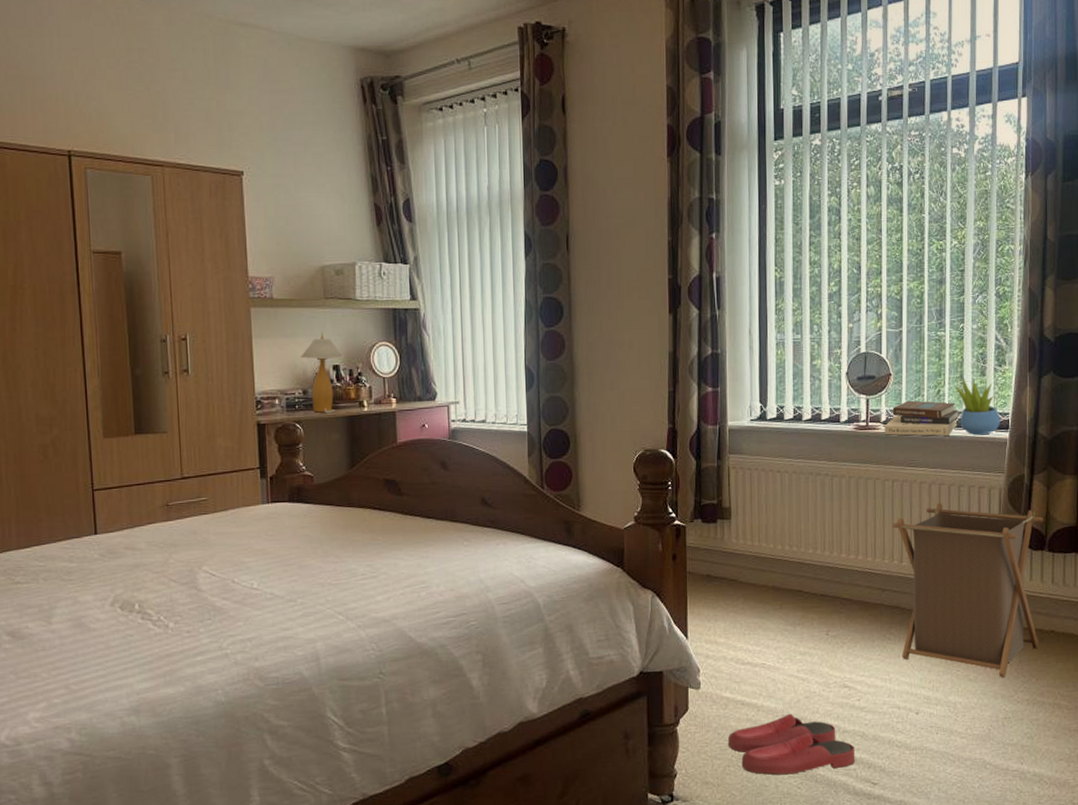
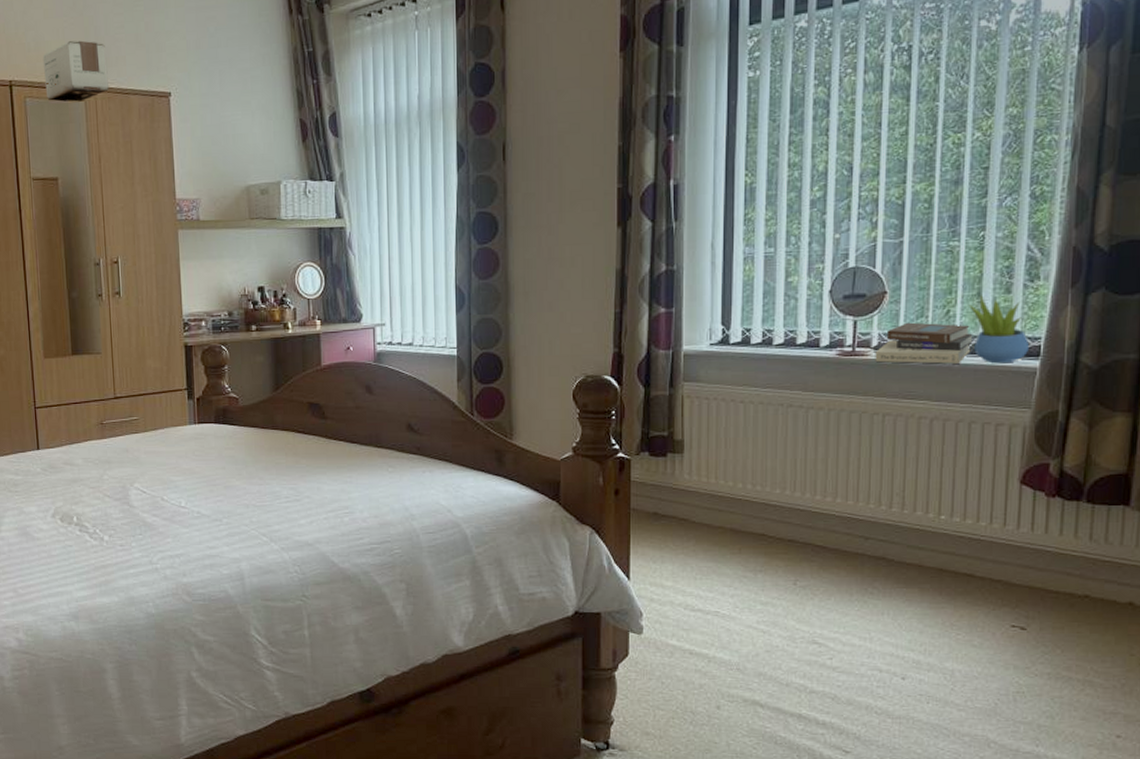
box: none [105,114,177,176] -> present [42,40,109,102]
table lamp: present [300,331,345,414] -> none [226,252,270,336]
slippers: present [727,713,856,775] -> none [672,667,824,733]
laundry basket: present [893,503,1044,678] -> none [882,441,1083,646]

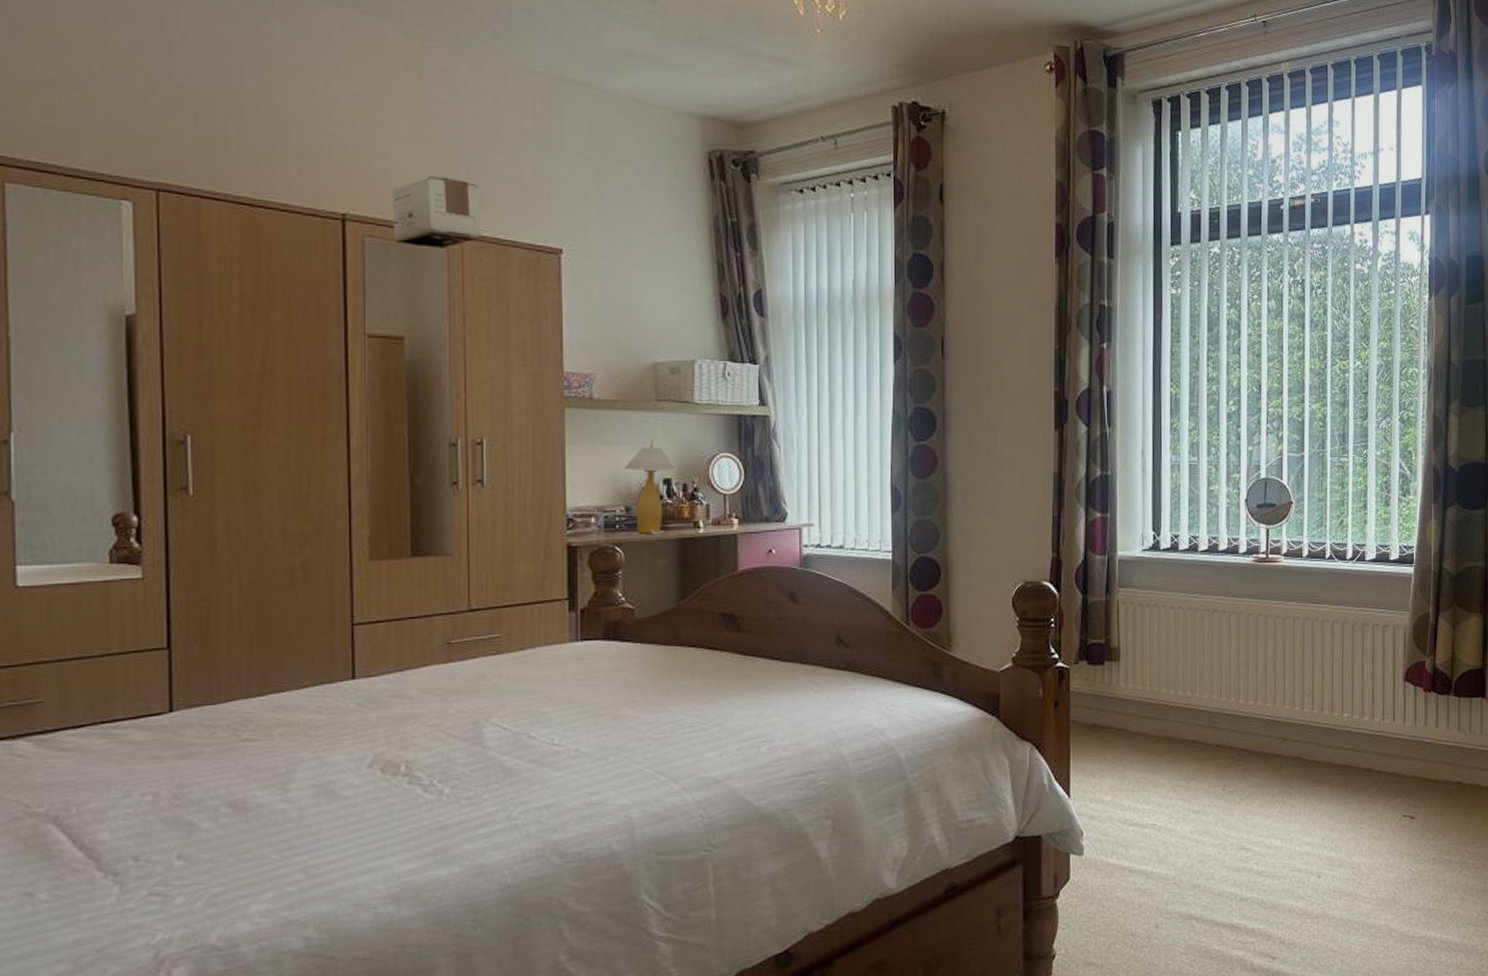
table lamp: none [226,252,270,336] -> present [624,439,678,535]
books: present [875,322,973,364] -> none [1285,531,1362,570]
succulent plant: present [968,294,1030,364] -> none [1357,506,1406,570]

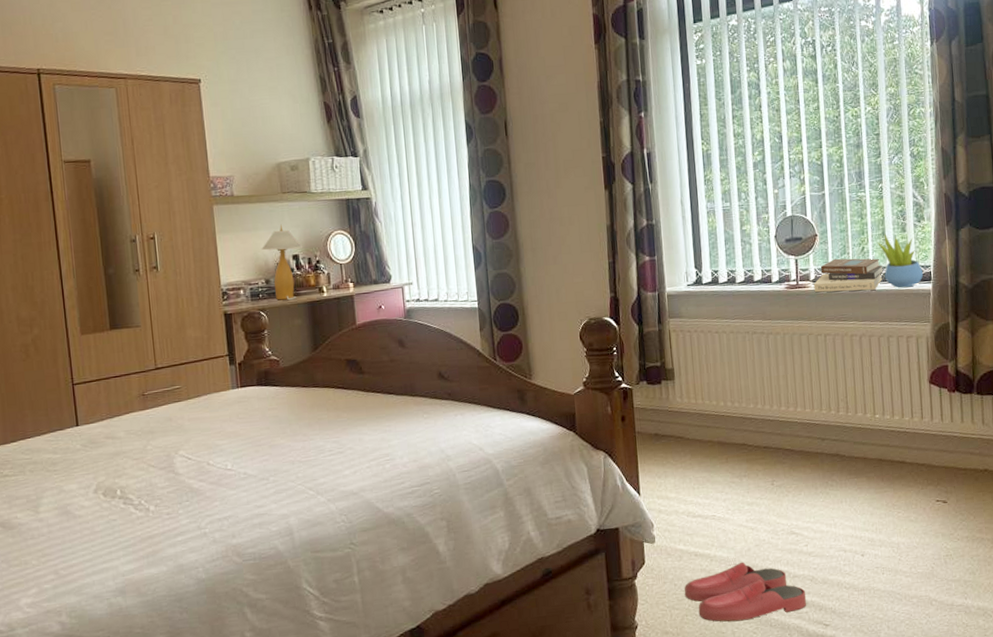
box: present [391,176,481,249] -> none [71,32,139,89]
slippers: none [1113,880,1253,952] -> present [684,561,807,622]
books: none [1285,531,1362,570] -> present [813,258,883,293]
succulent plant: none [1357,506,1406,570] -> present [876,233,924,288]

